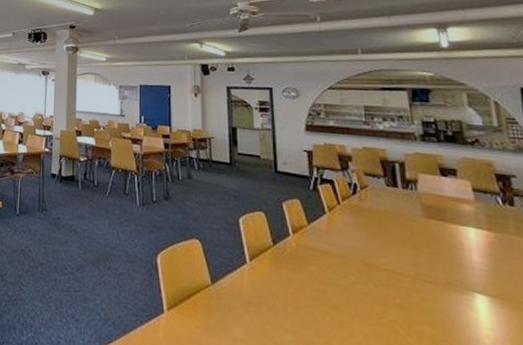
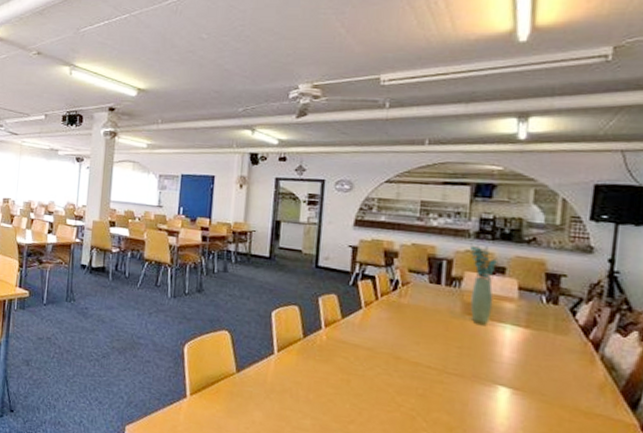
vase: none [417,146,453,230] -> present [469,243,499,327]

